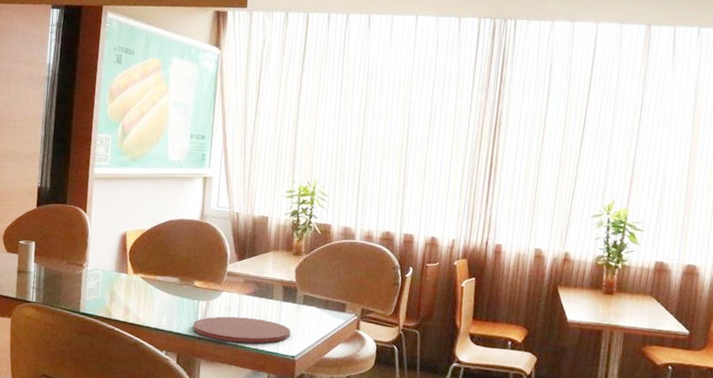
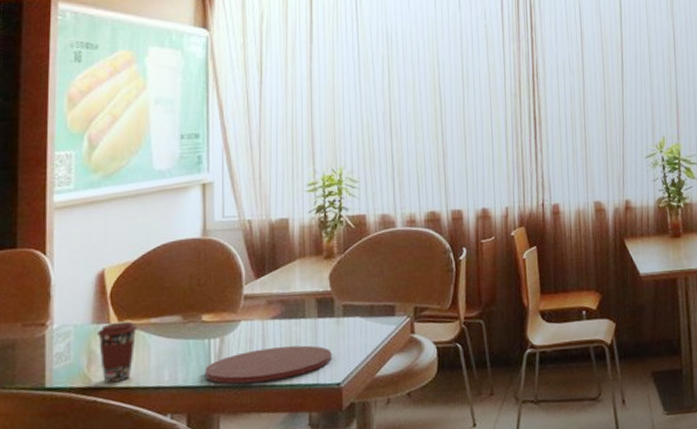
coffee cup: none [117,273,147,319] -> present [96,321,138,383]

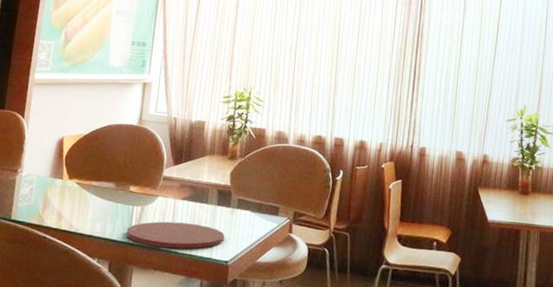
coffee cup: present [96,321,138,383] -> none [52,179,82,226]

